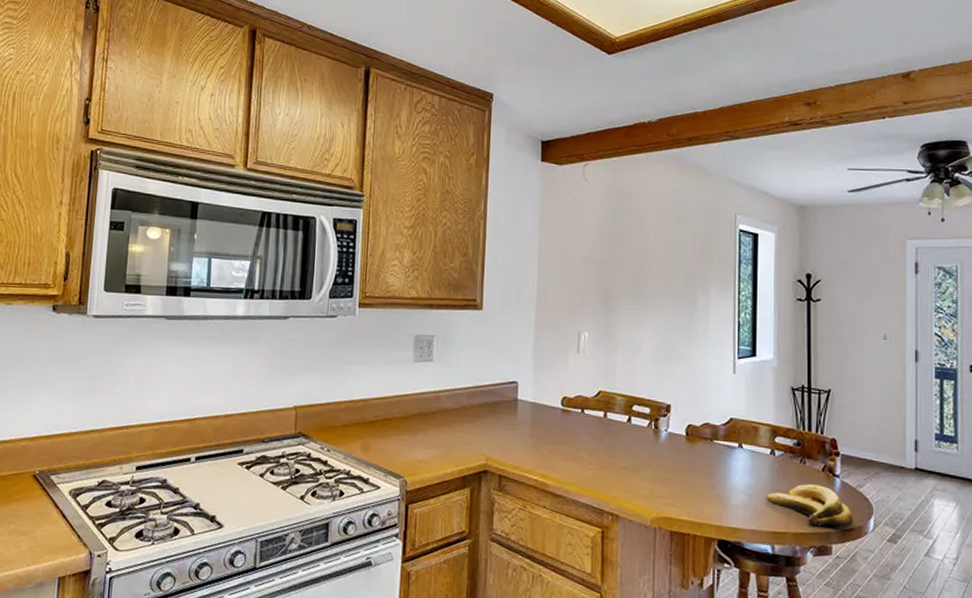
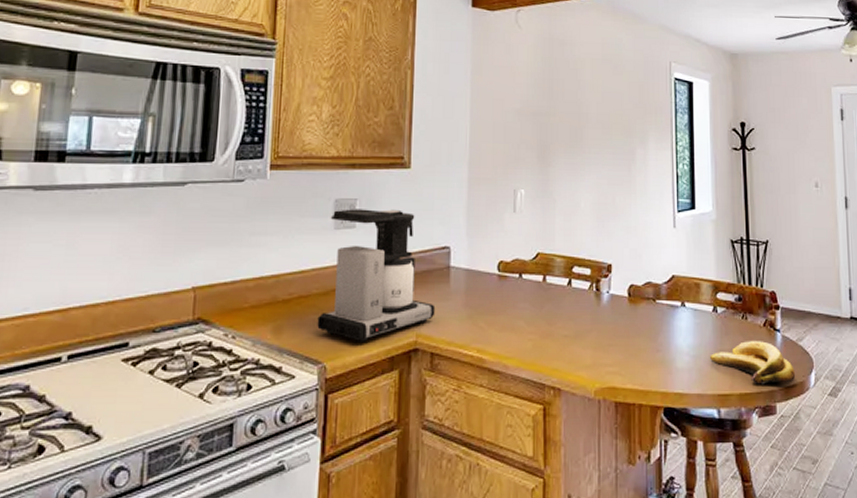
coffee maker: none [399,344,504,462] -> present [317,209,436,342]

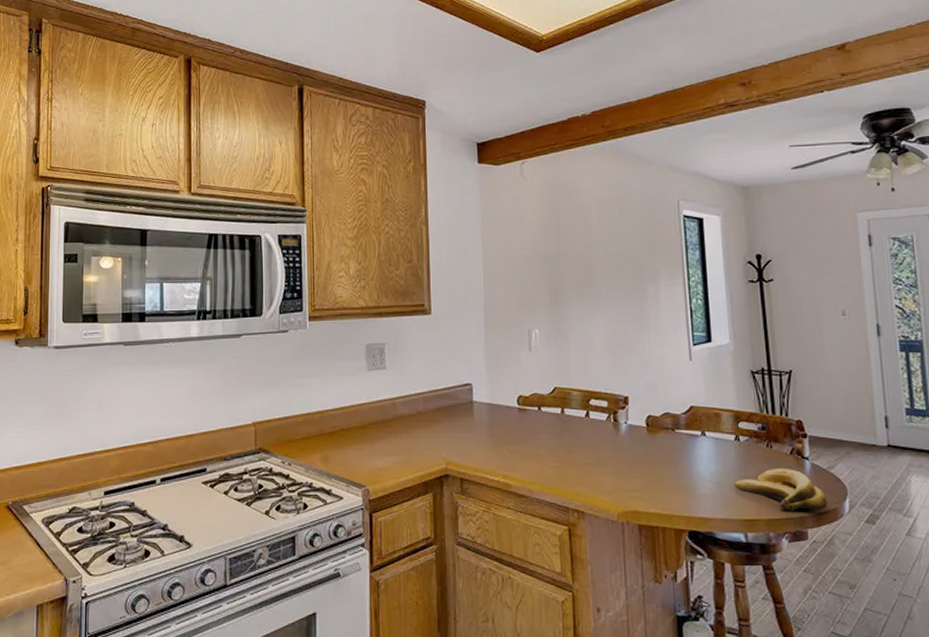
coffee maker: present [317,209,436,342] -> none [358,351,462,469]

